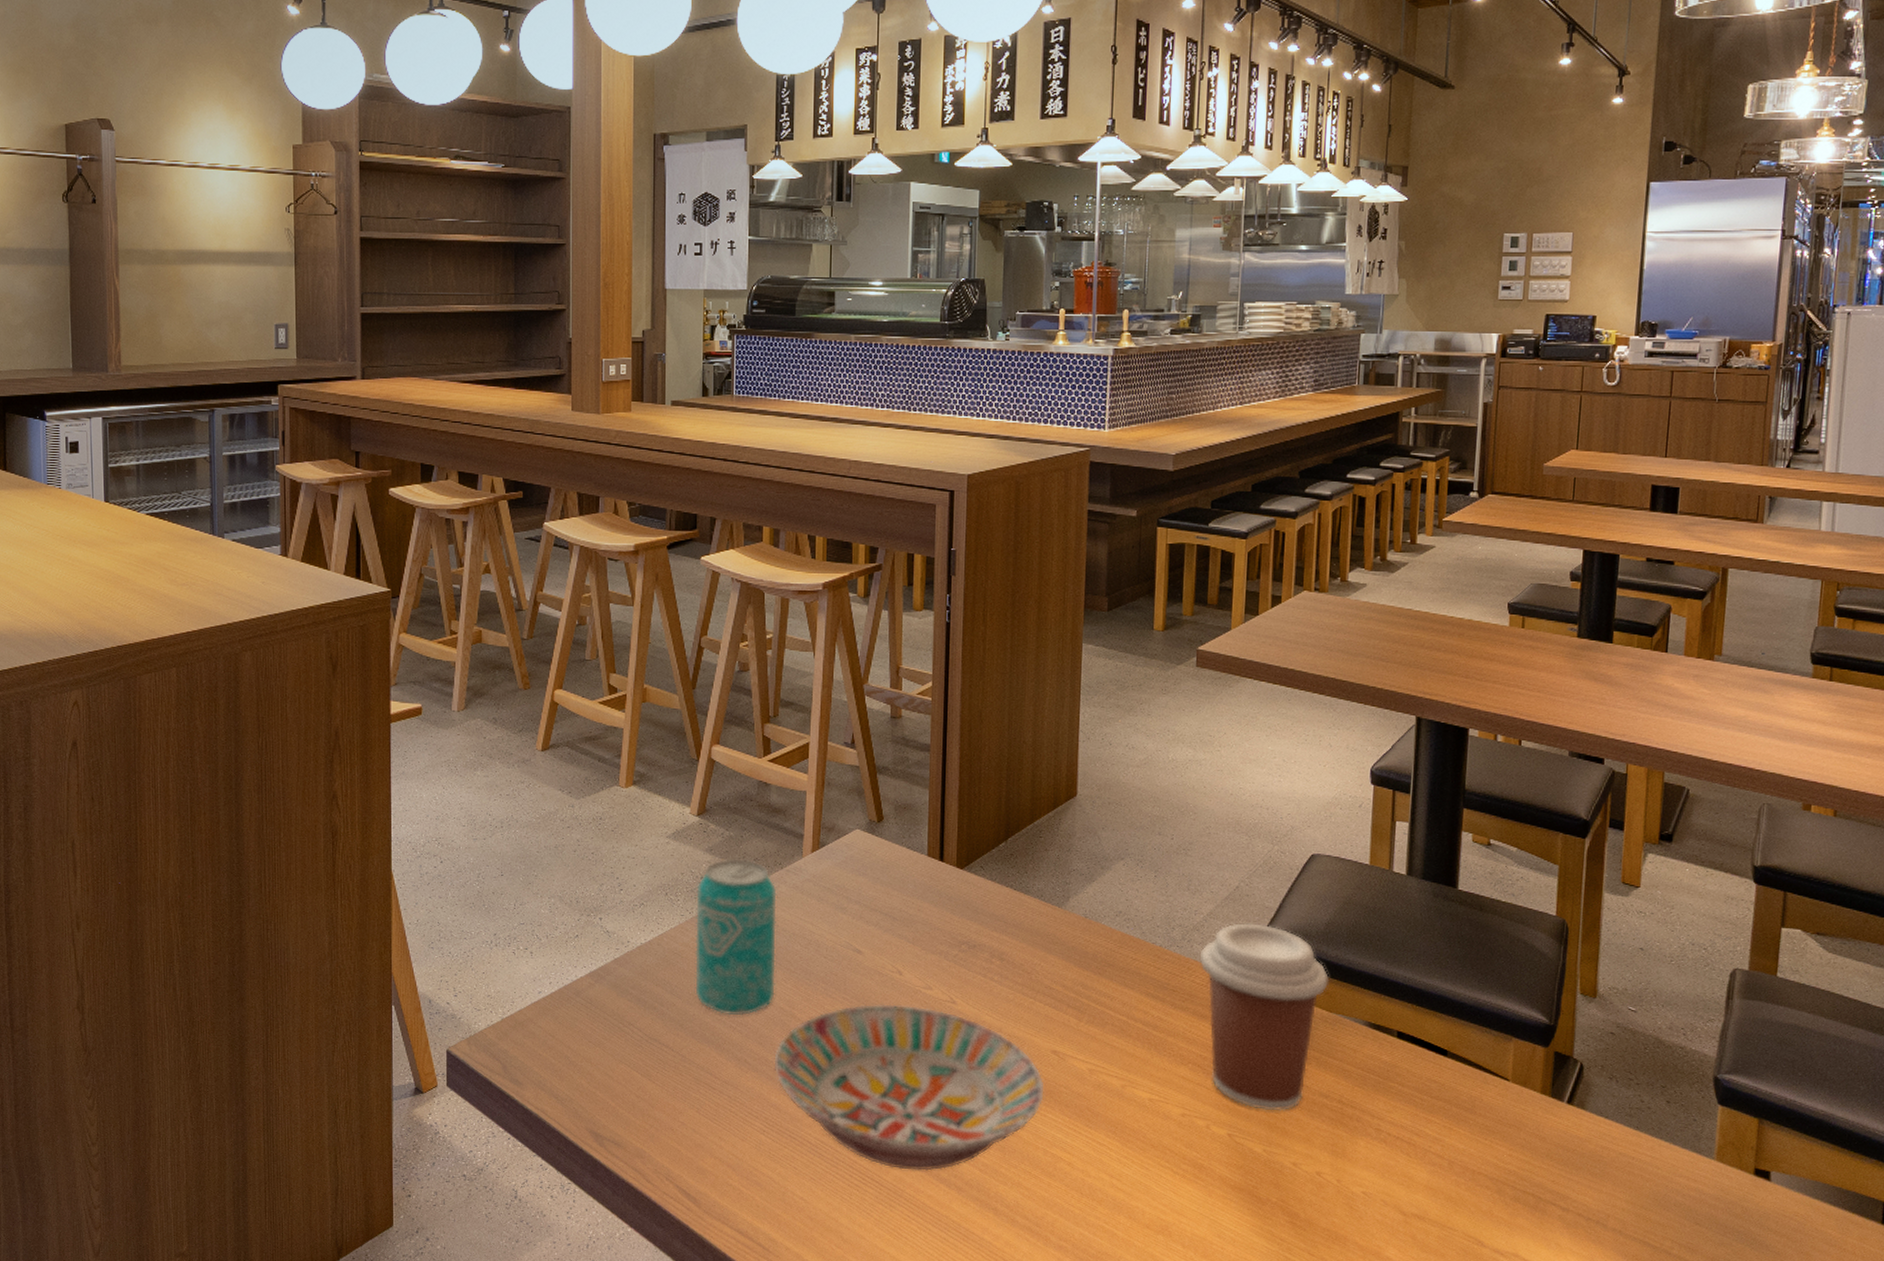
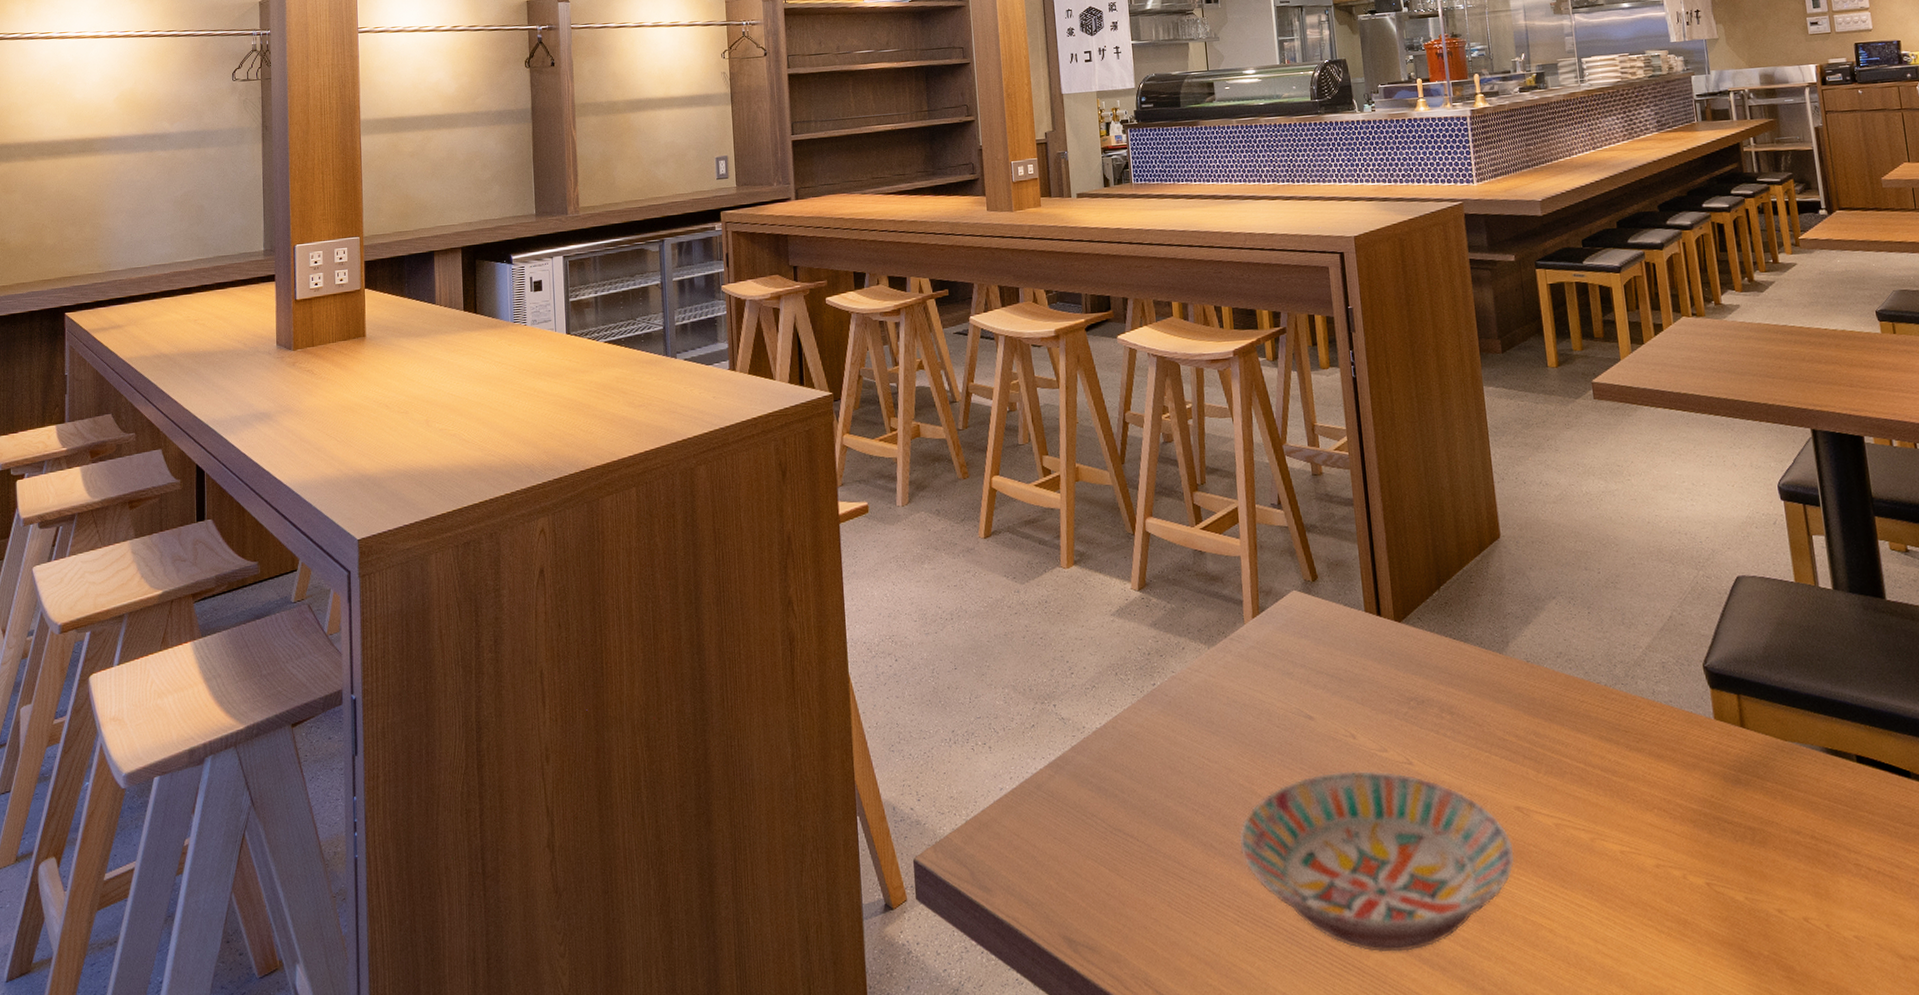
beverage can: present [695,859,777,1016] -> none [1144,631,1233,798]
coffee cup: present [1199,923,1329,1111] -> none [1646,653,1778,854]

